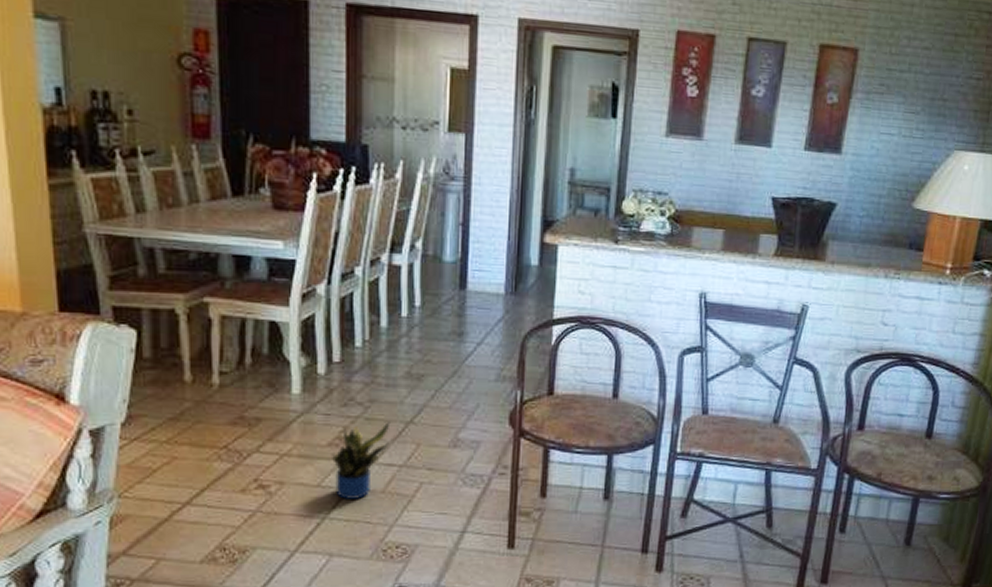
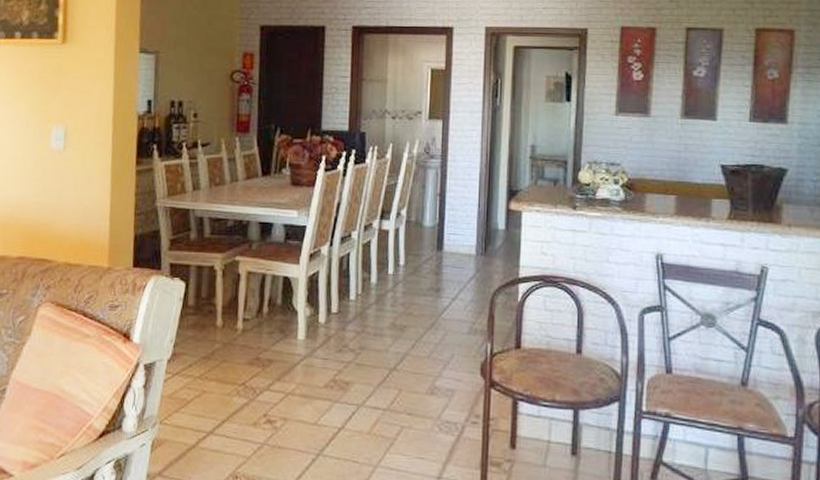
potted plant: present [332,422,391,500] -> none [327,368,377,440]

